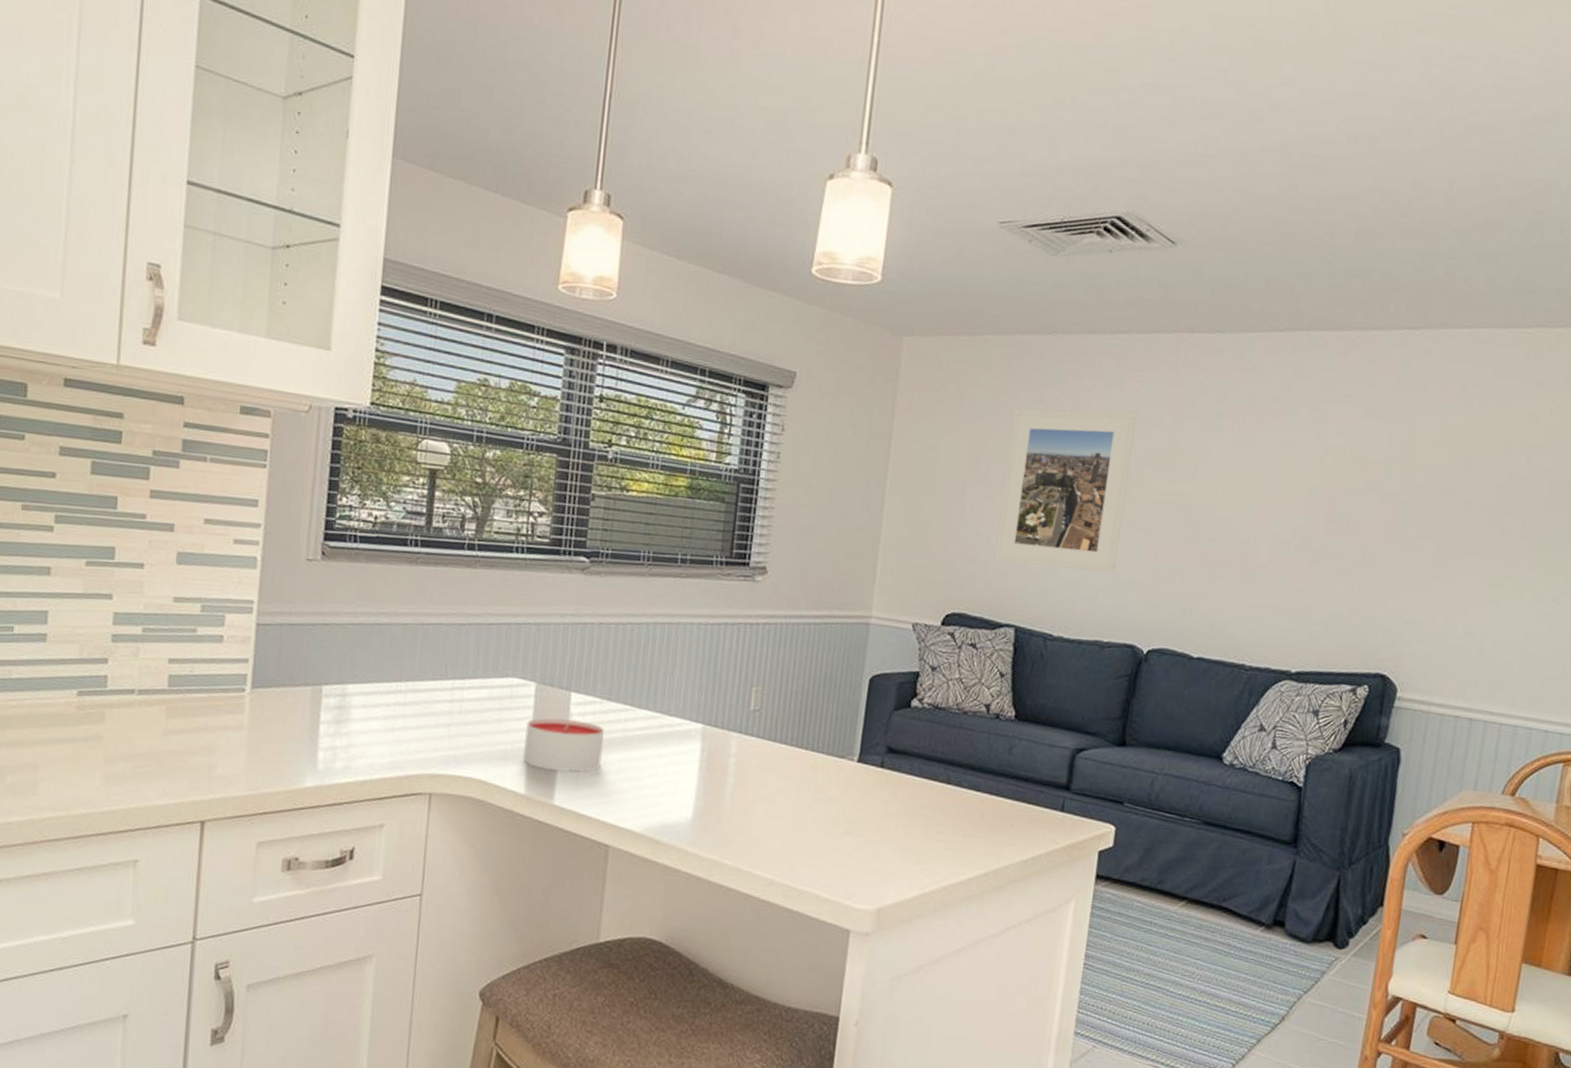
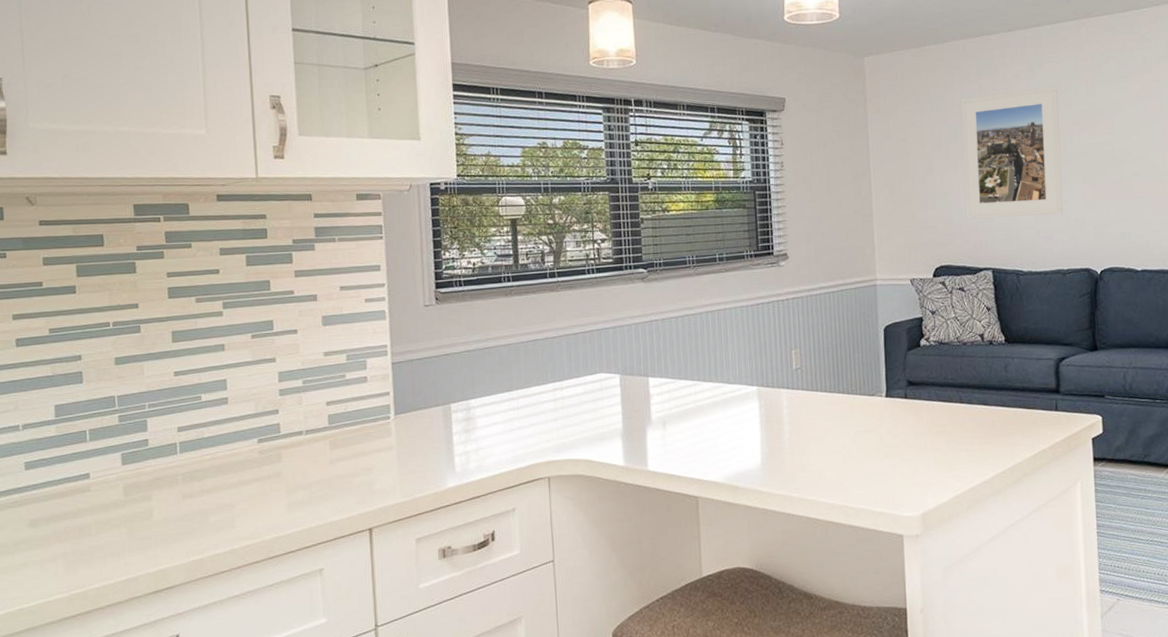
candle: present [522,718,604,772] -> none [617,399,682,443]

